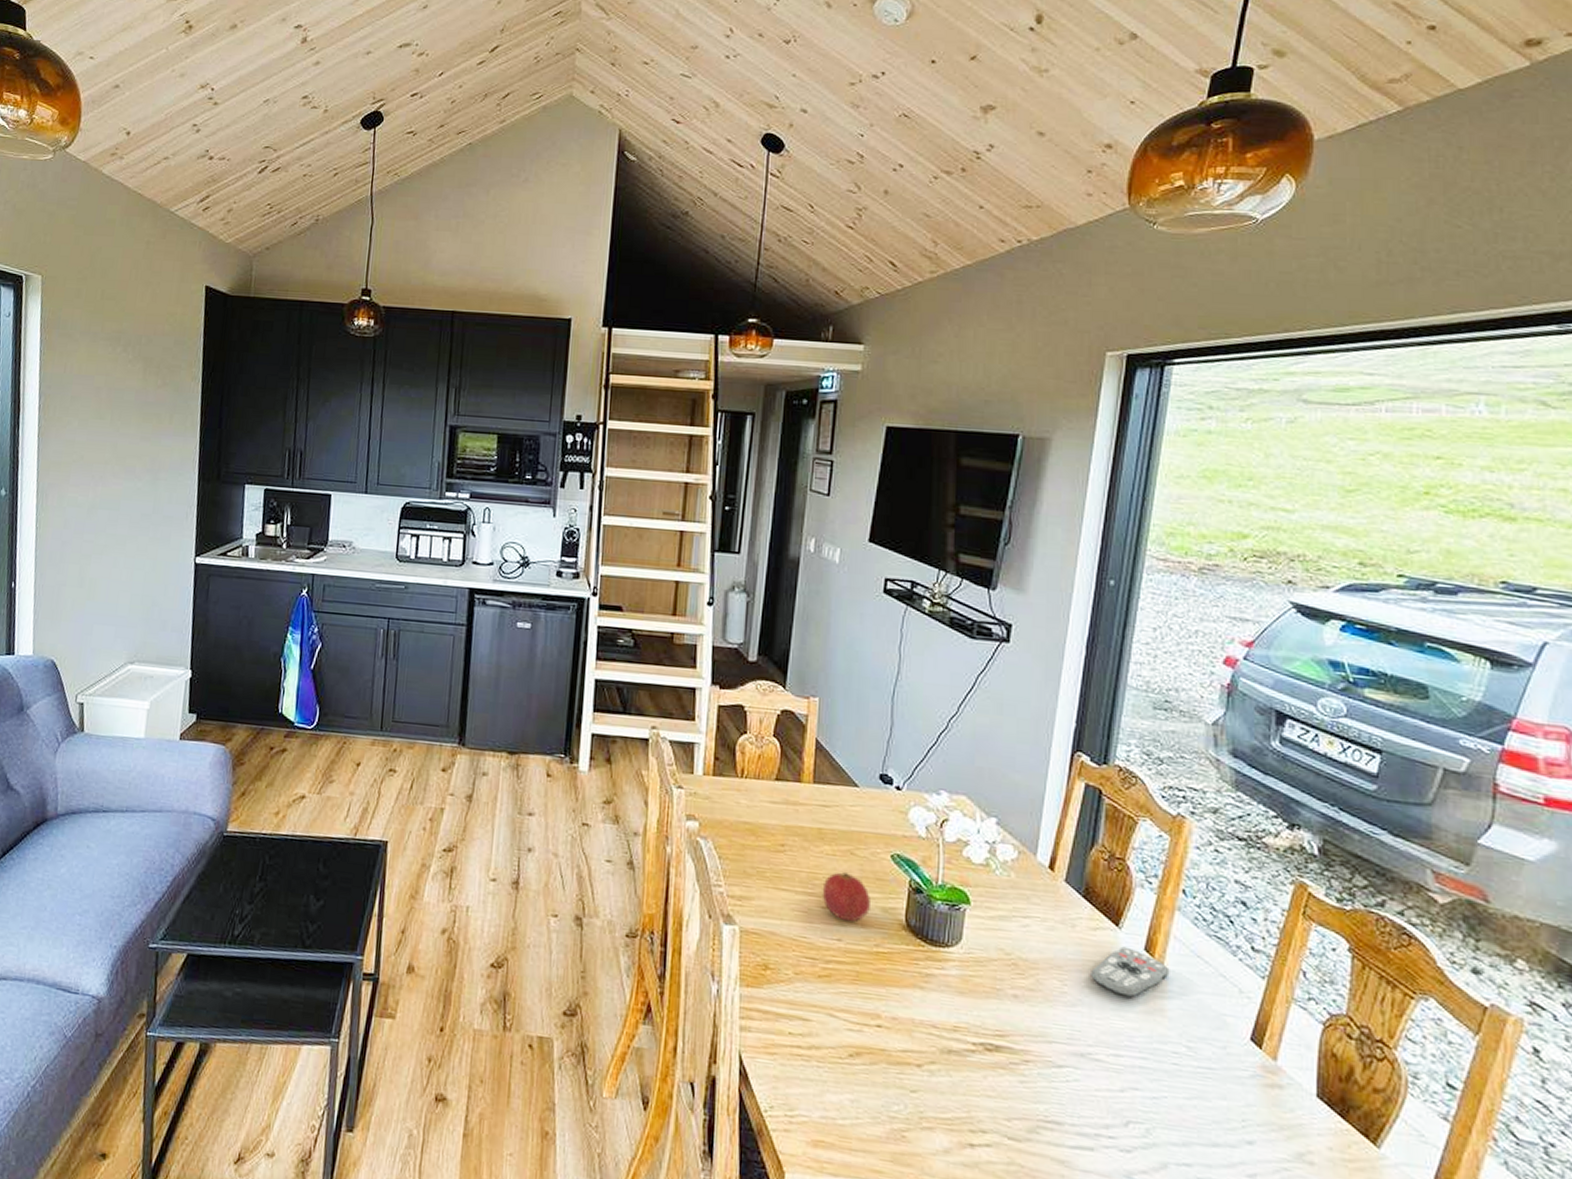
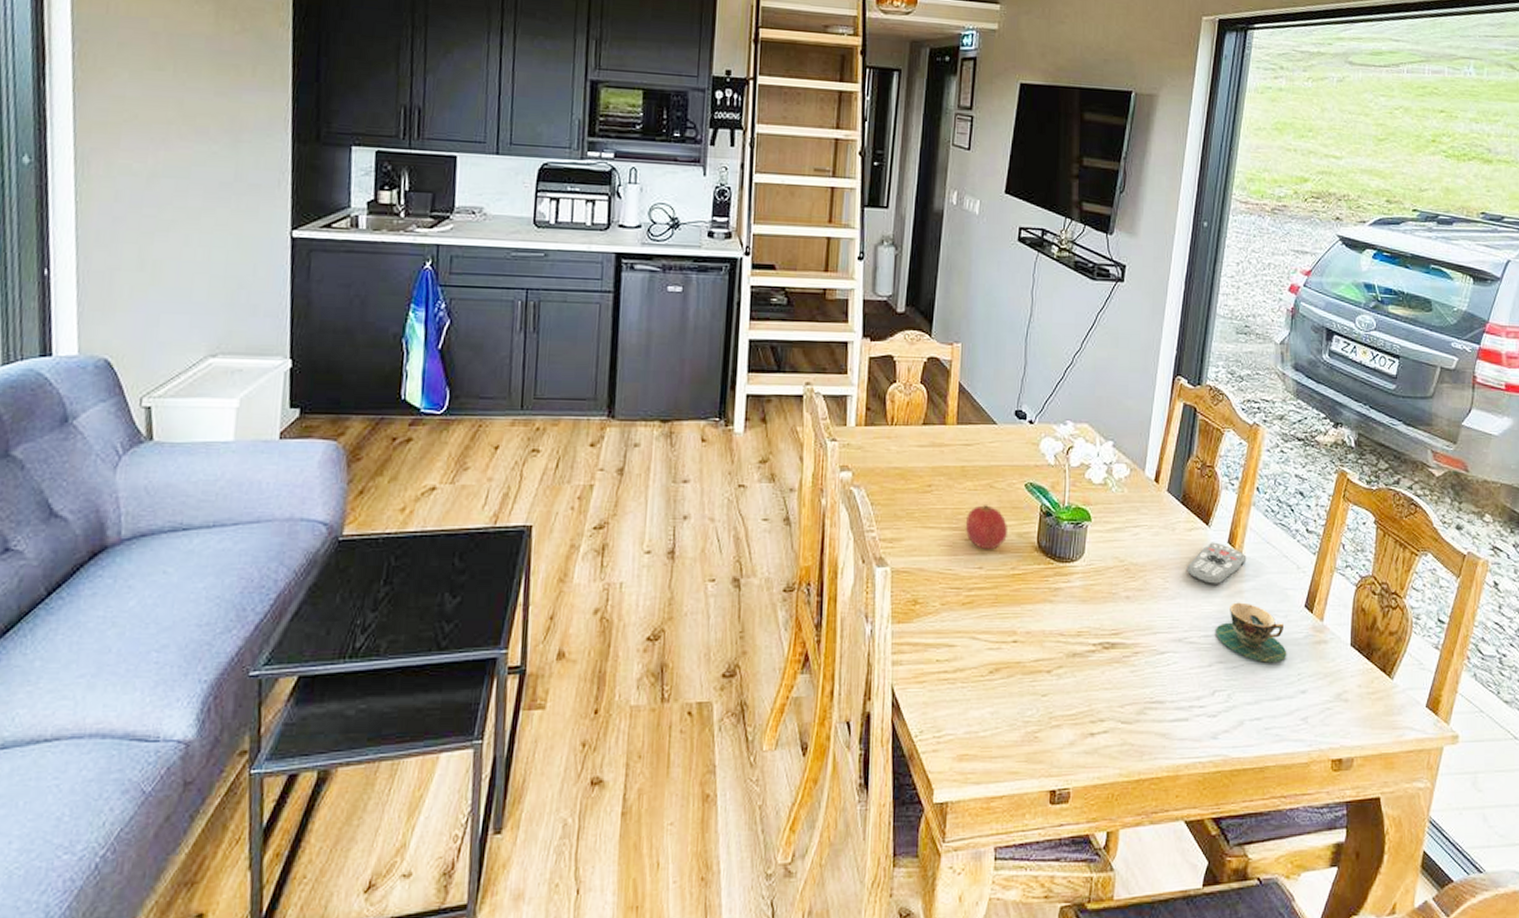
teacup: none [1129,1021,1227,1102] -> present [1216,602,1287,663]

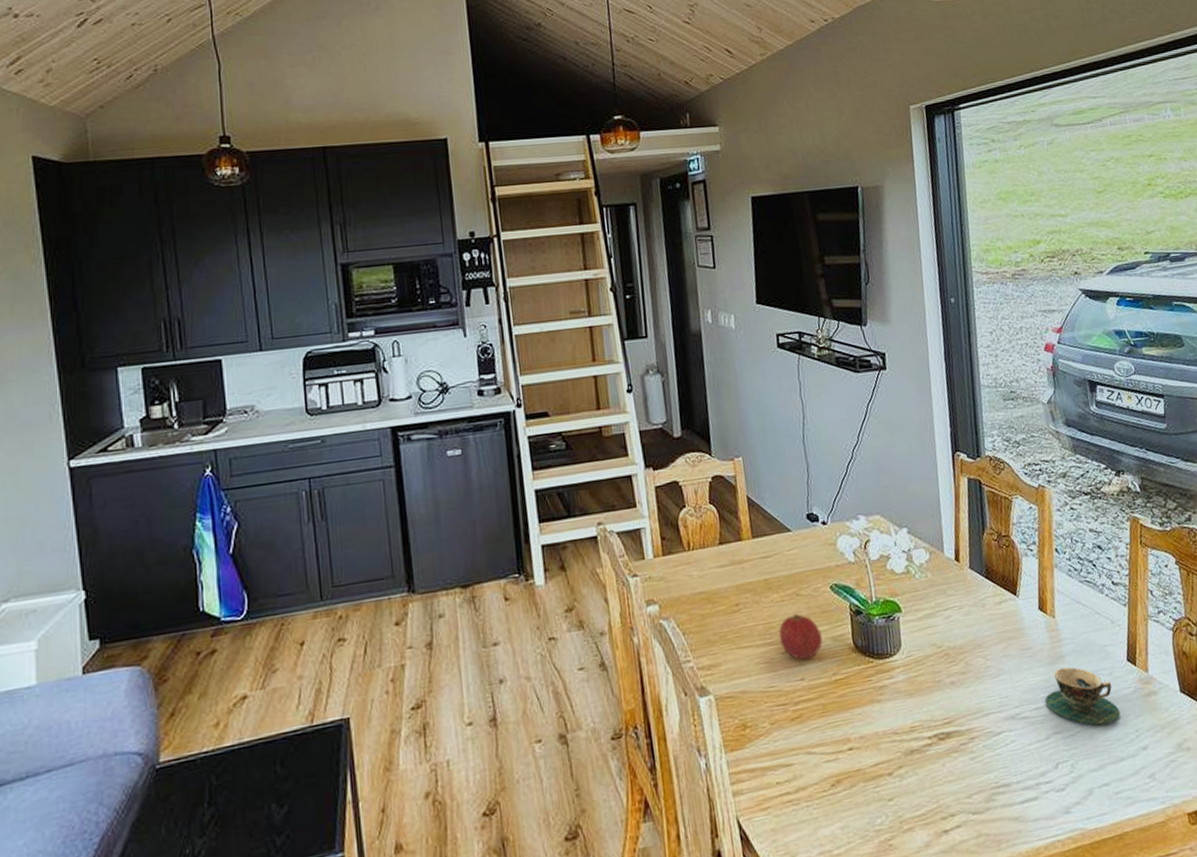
remote control: present [1187,542,1247,586] -> none [1004,610,1061,656]

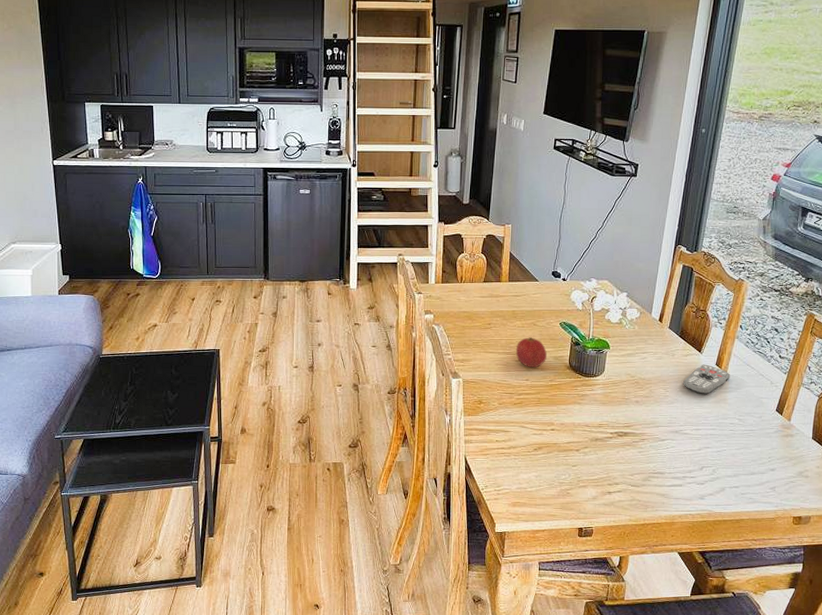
remote control: none [1004,610,1061,656] -> present [683,364,731,395]
teacup: present [1045,667,1121,725] -> none [705,406,761,449]

